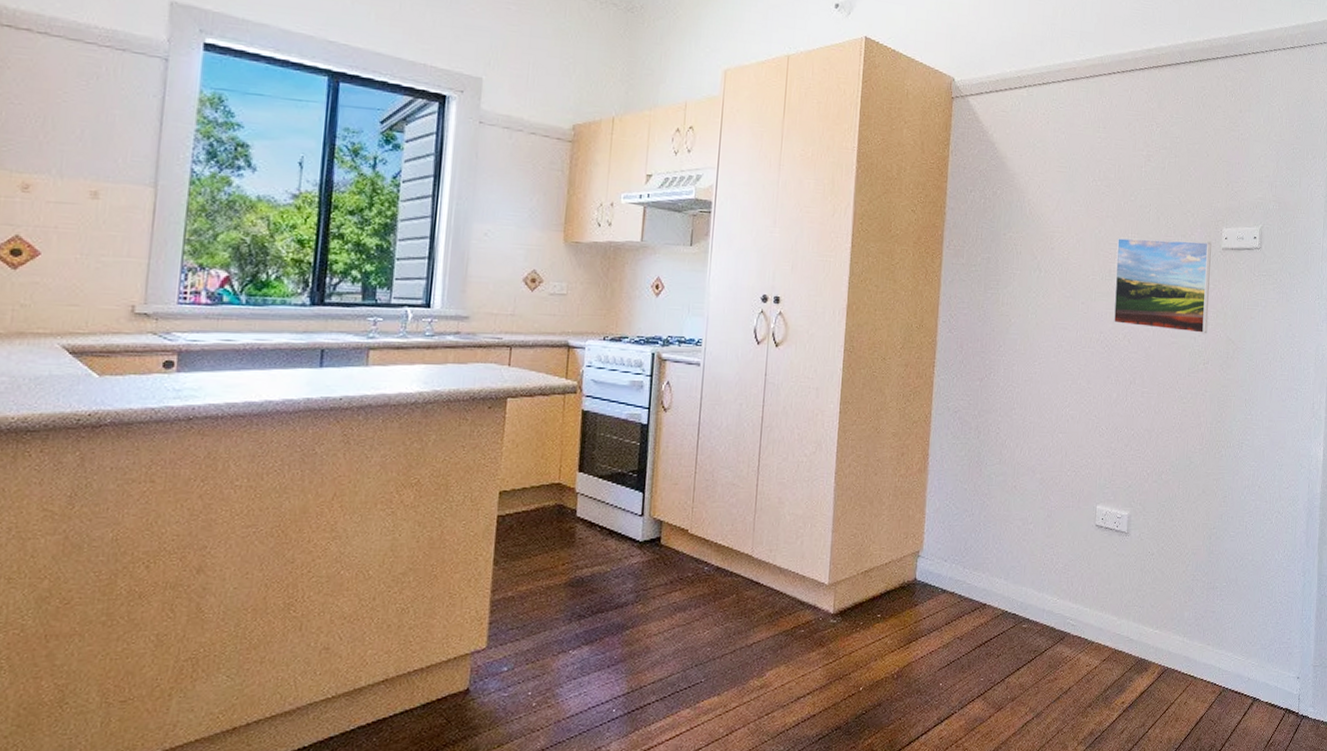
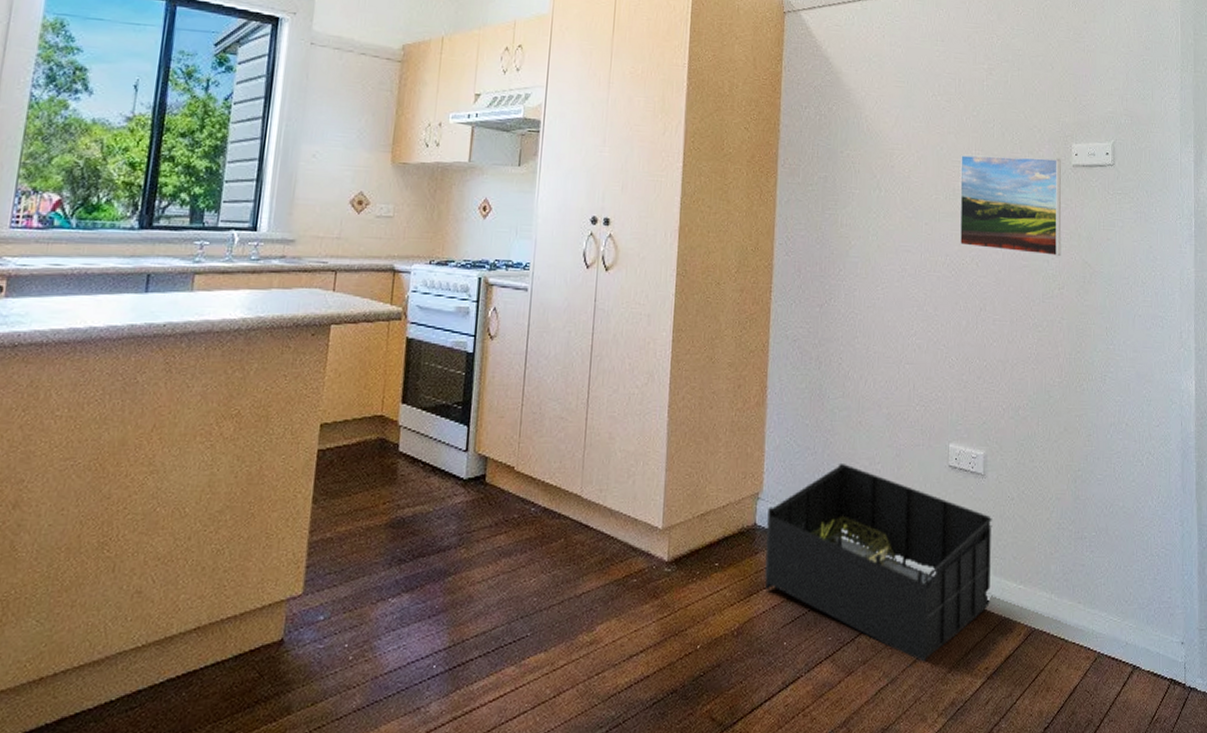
storage bin: none [923,524,1134,698] -> present [765,464,993,662]

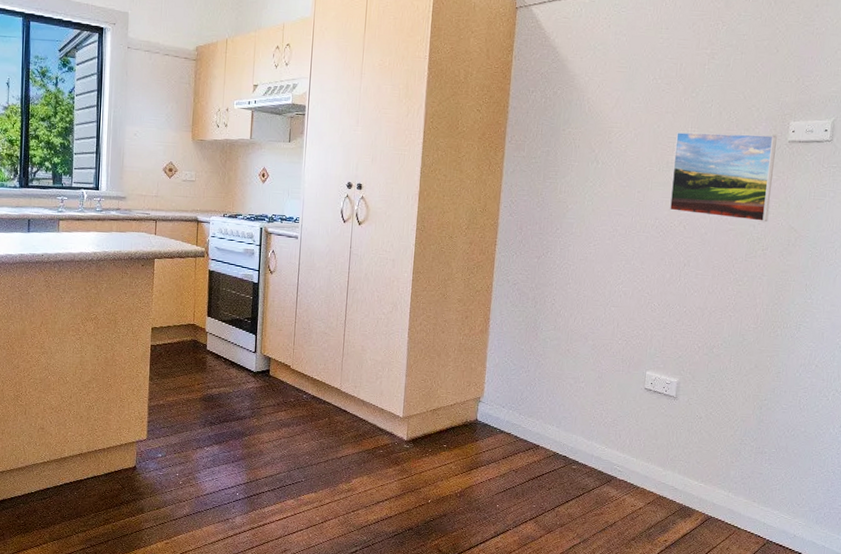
storage bin: present [765,464,993,662] -> none [483,381,681,531]

